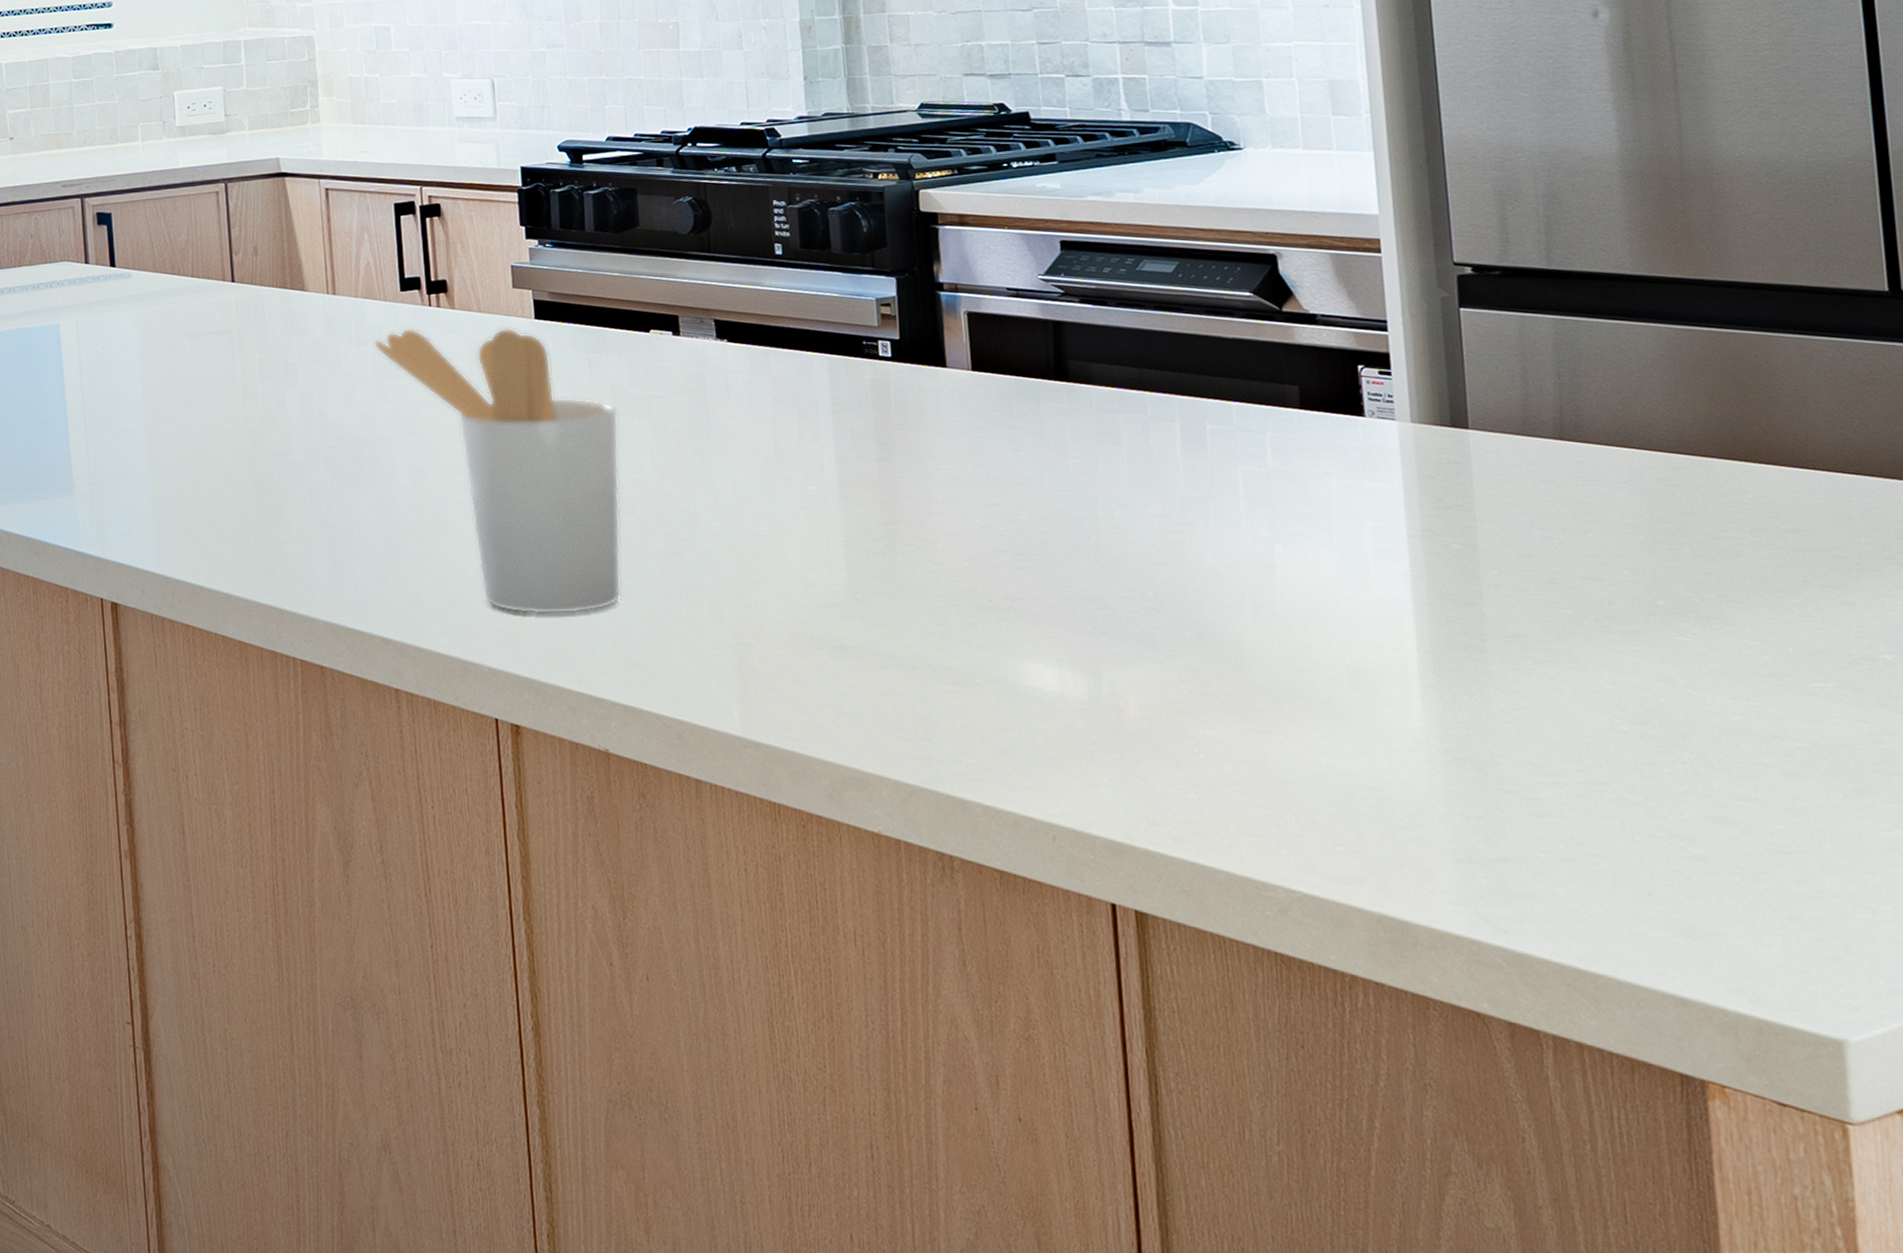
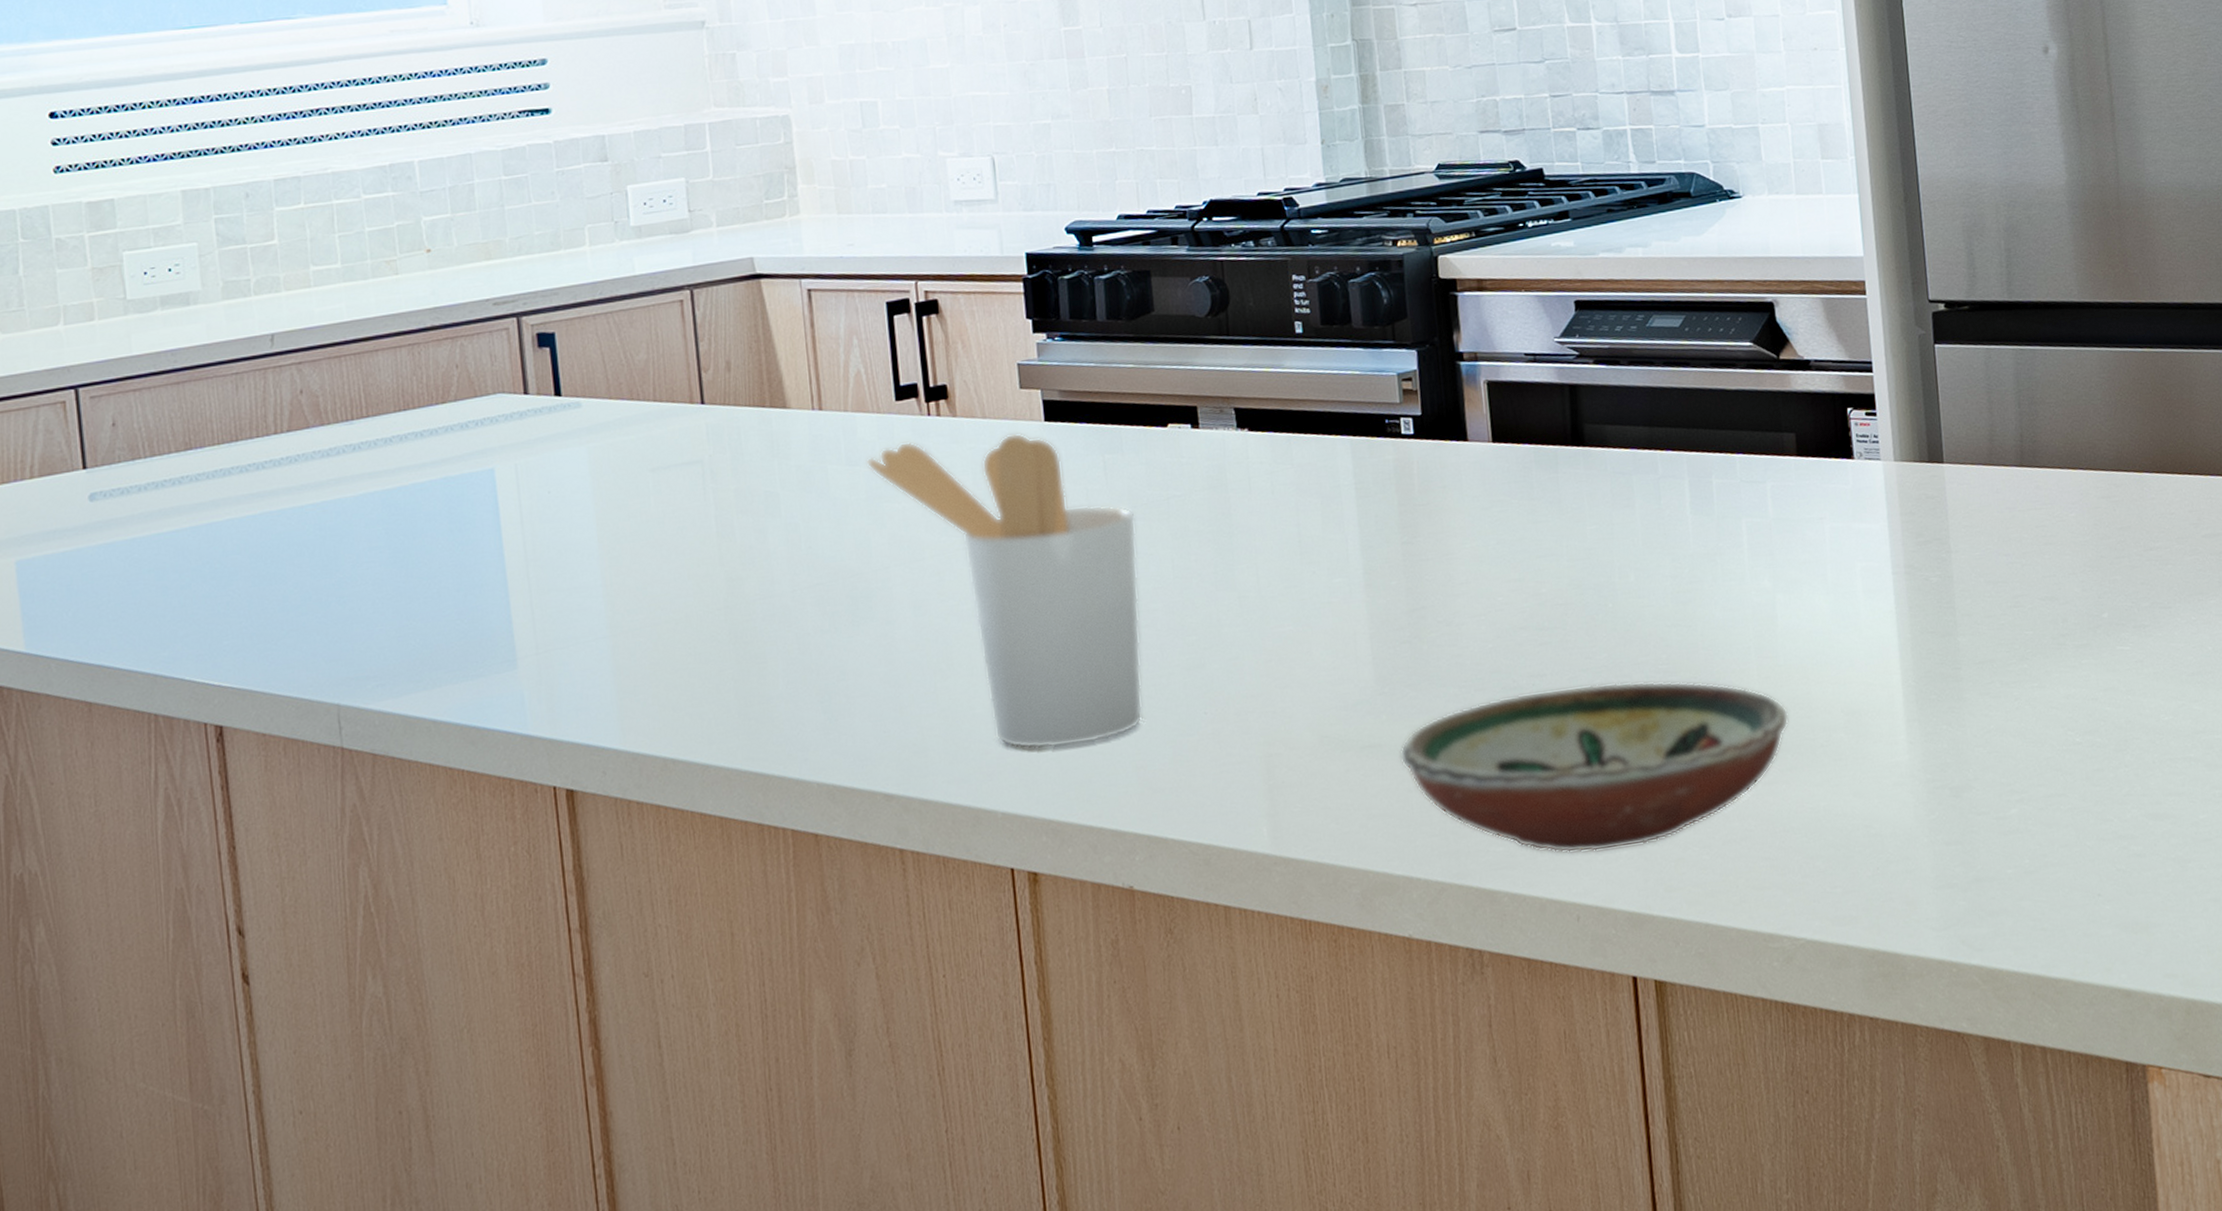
decorative bowl: none [872,613,1287,776] -> present [1400,681,1789,853]

